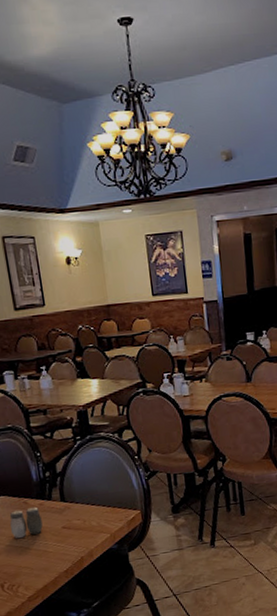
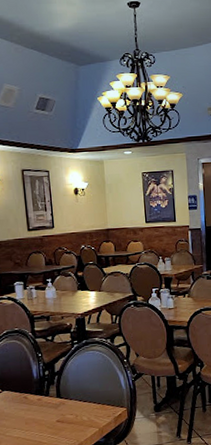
salt and pepper shaker: present [9,507,43,539] -> none [10,401,40,430]

